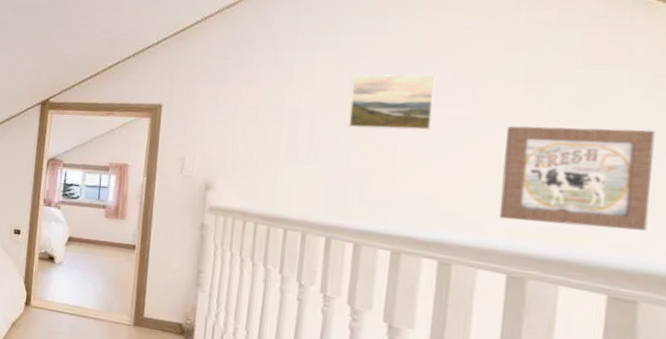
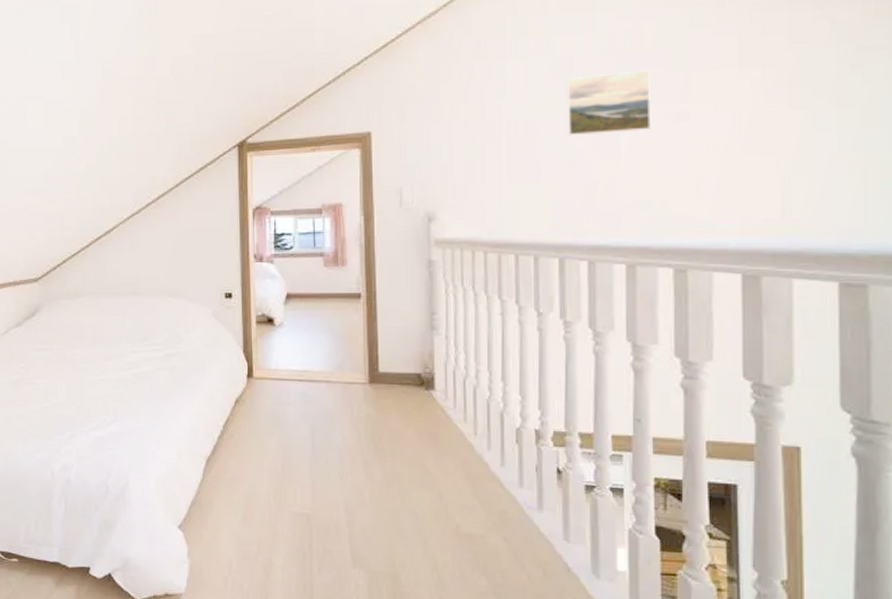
wall art: present [499,126,656,231] -> none [725,105,868,216]

